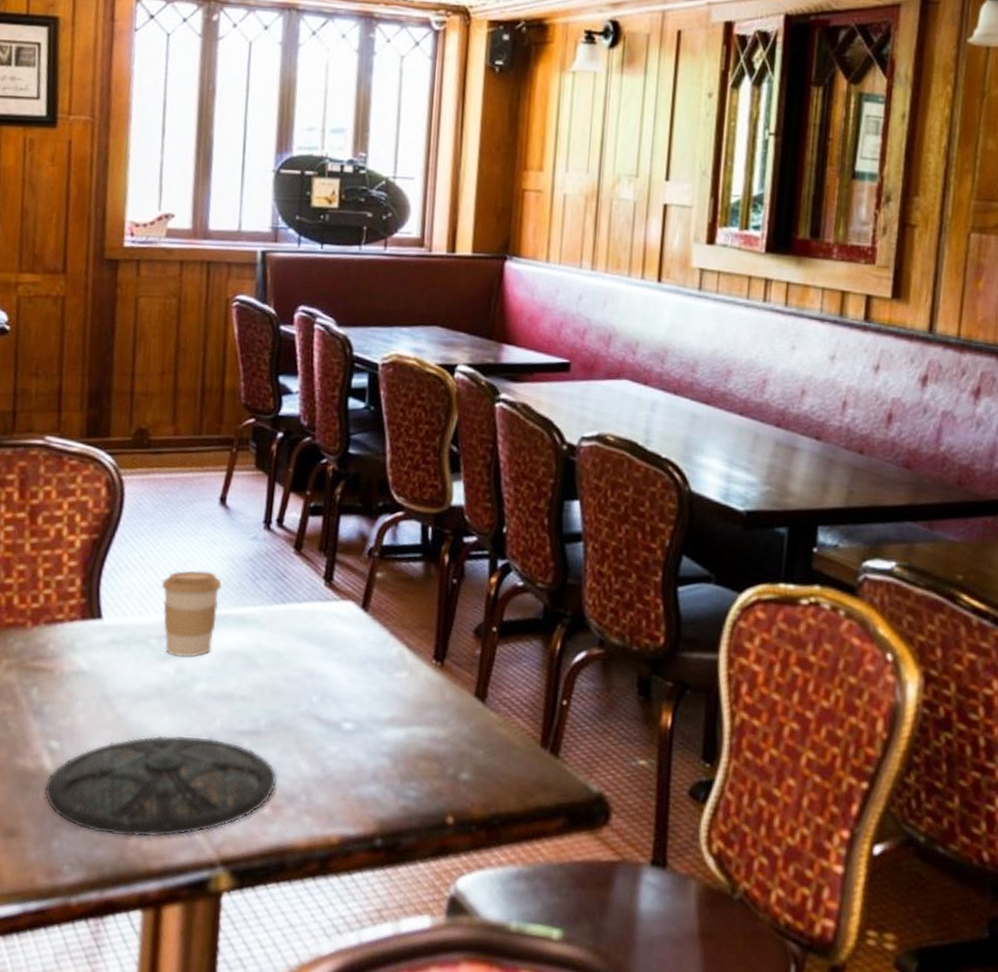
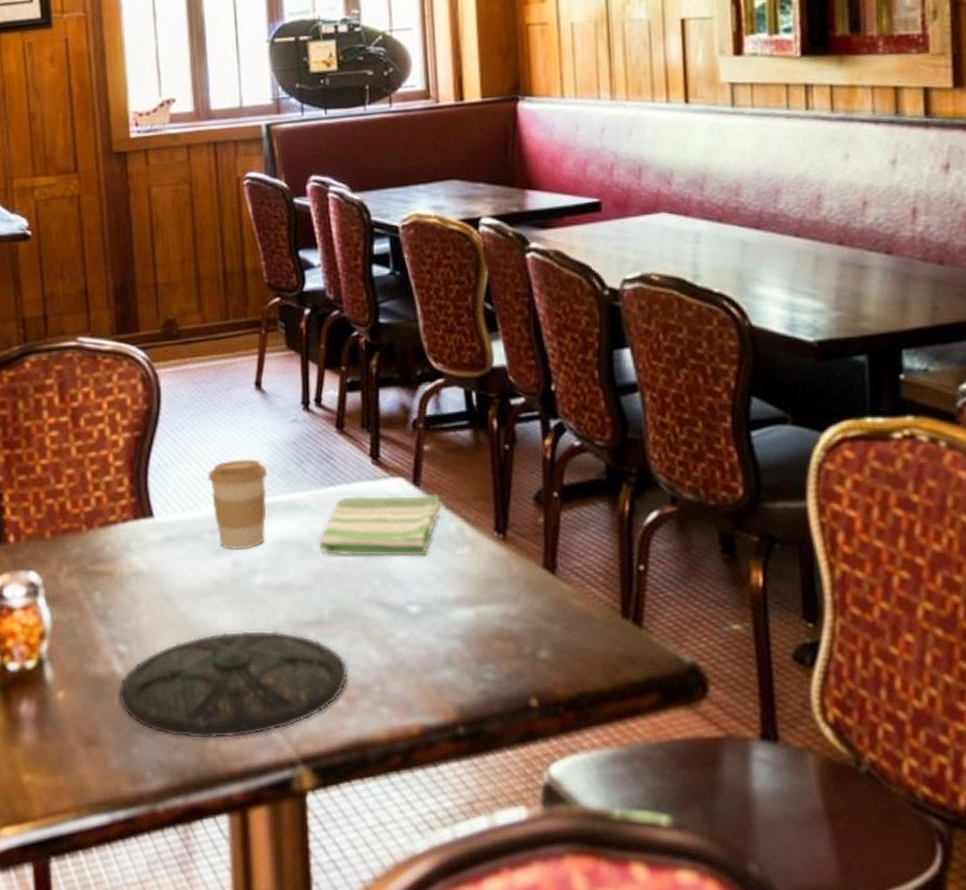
dish towel: none [263,614,388,677] -> present [318,495,443,556]

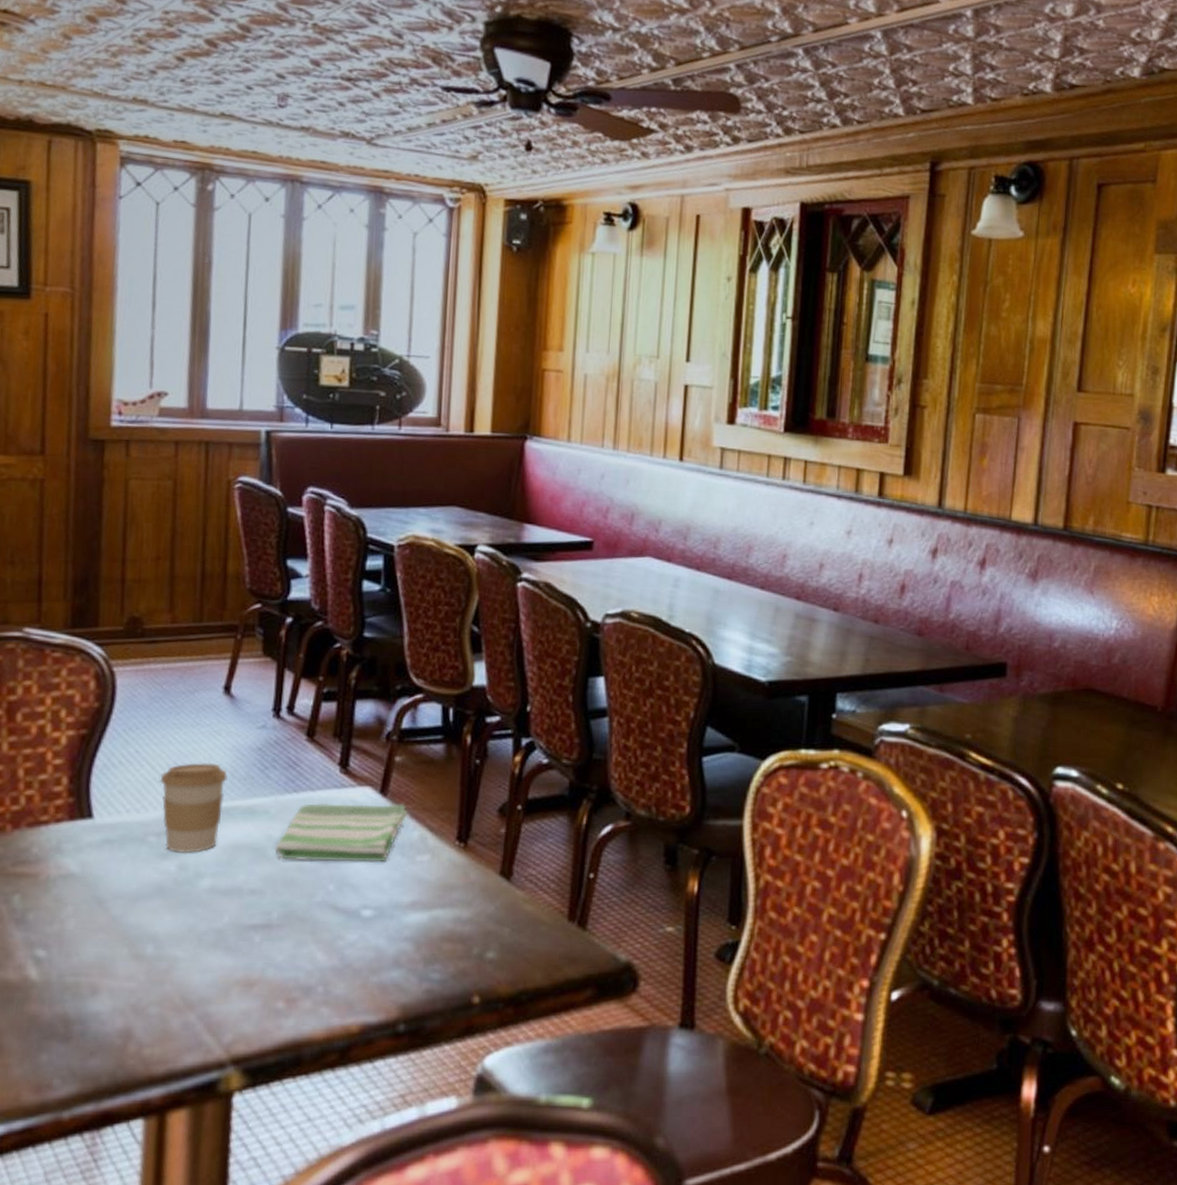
plate: present [117,630,349,739] -> none [29,933,292,1043]

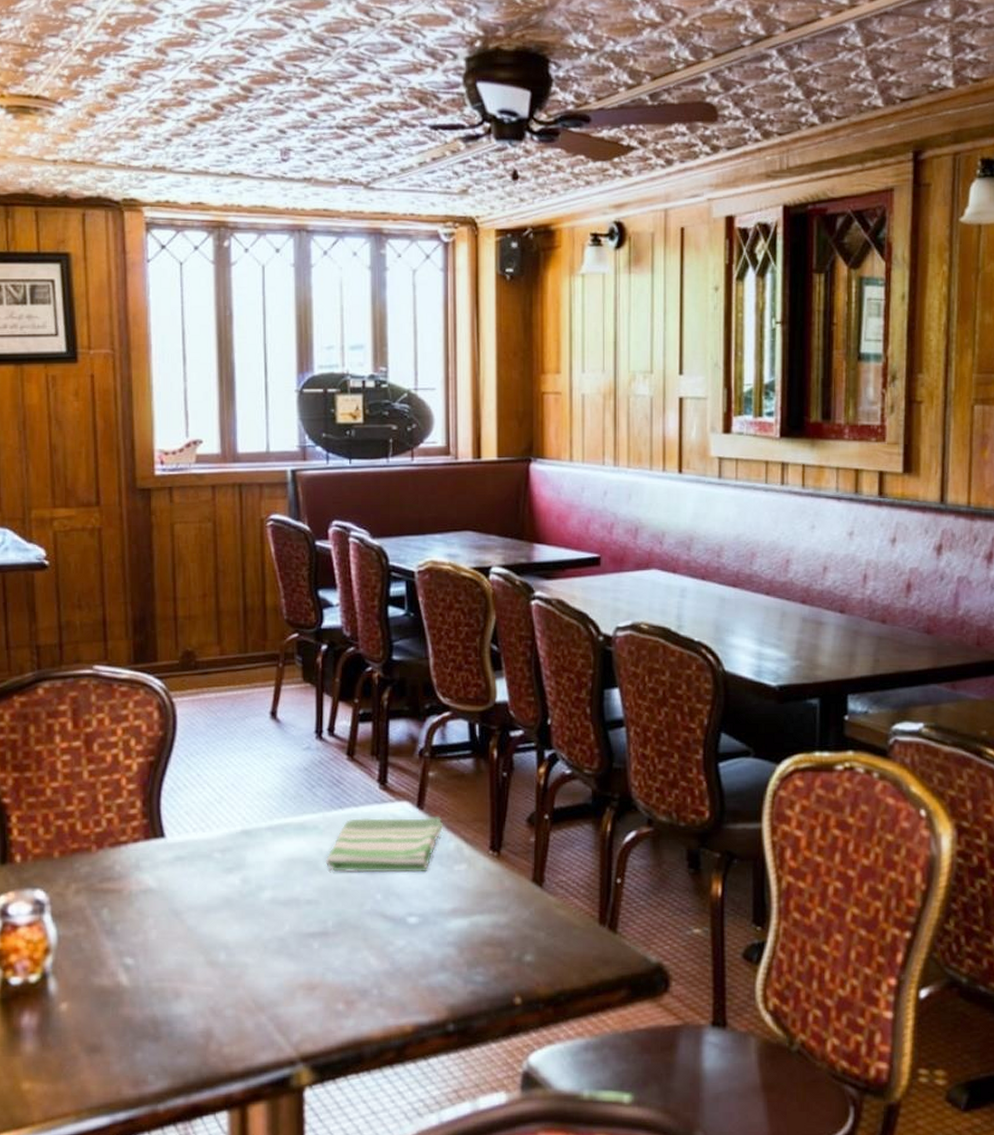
coffee cup: present [160,763,228,854] -> none [220,784,279,868]

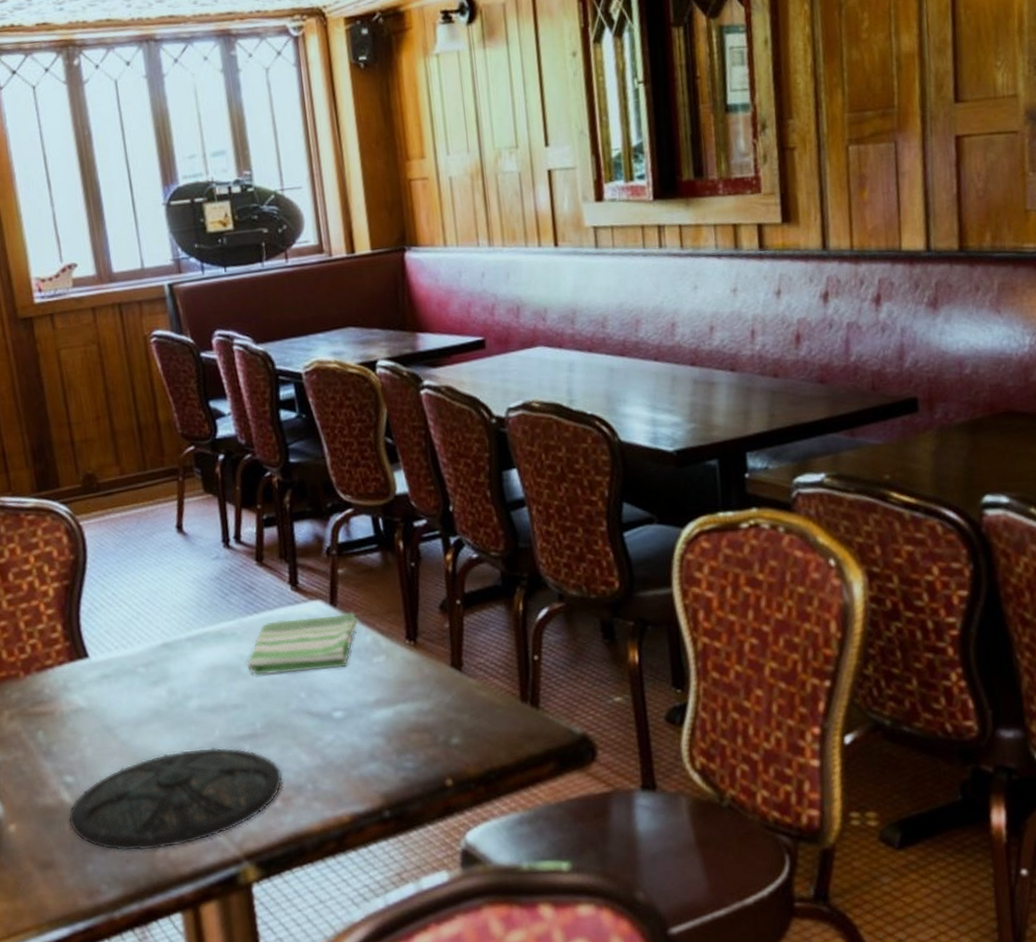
plate: none [122,941,349,1042] -> present [67,747,283,852]

